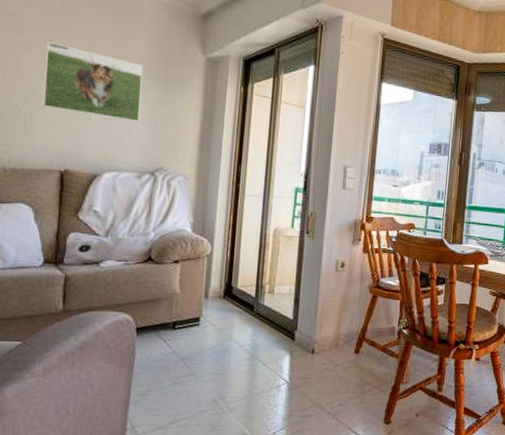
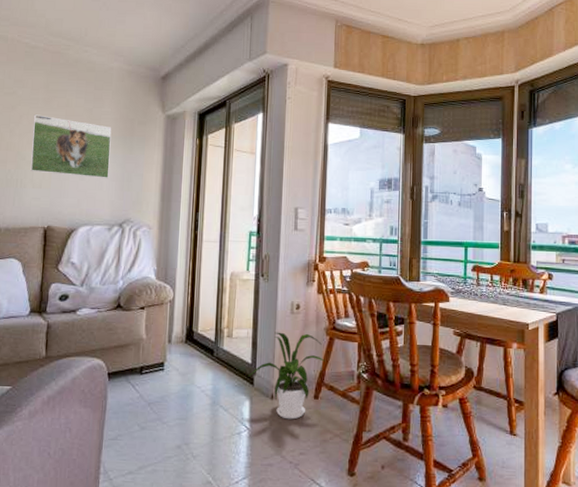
house plant: none [288,289,368,373] -> present [248,332,326,420]

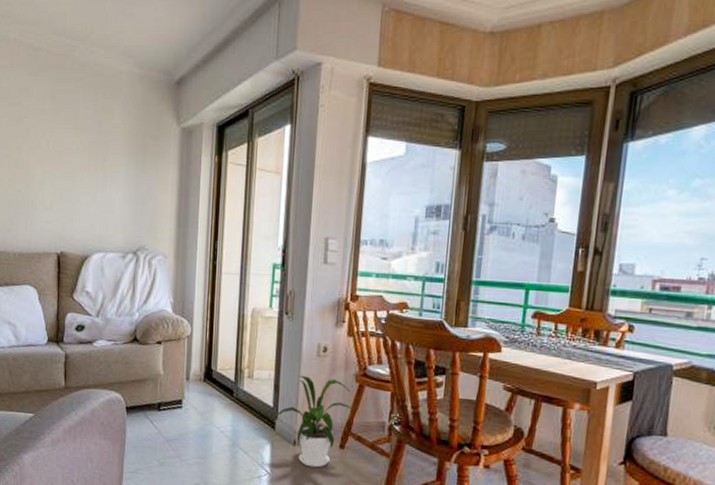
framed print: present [30,114,112,179] -> none [40,128,123,202]

